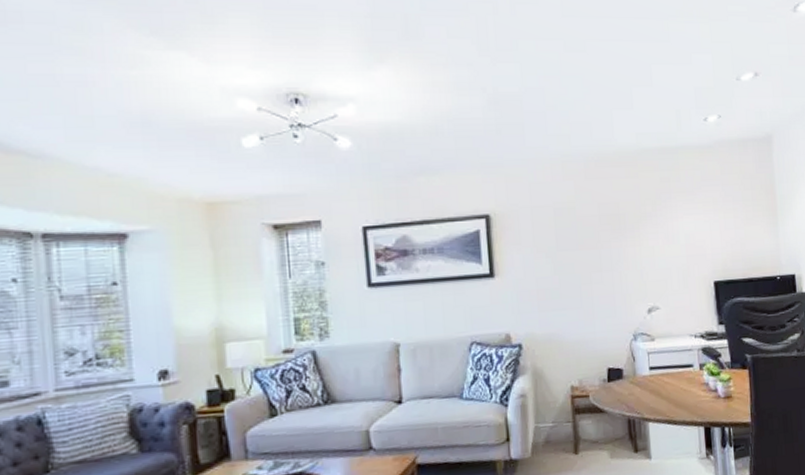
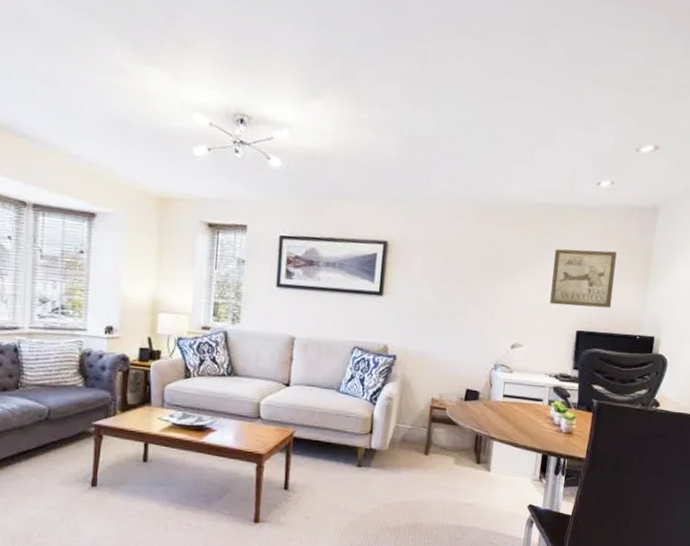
wall art: none [674,189,745,257] -> present [550,249,617,308]

